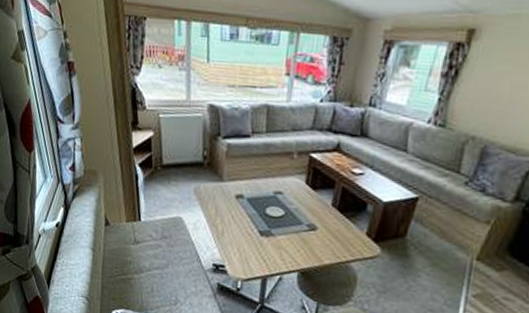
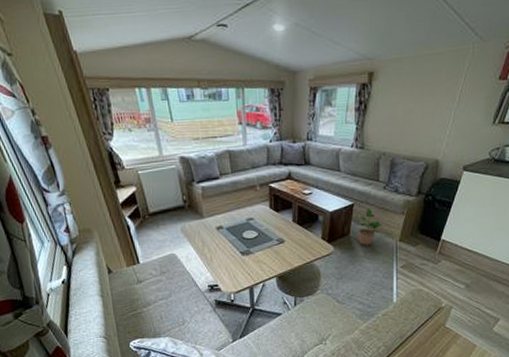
potted plant: none [412,206,455,257] -> present [353,208,382,246]

